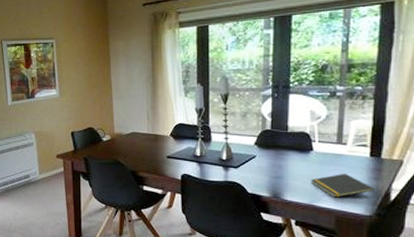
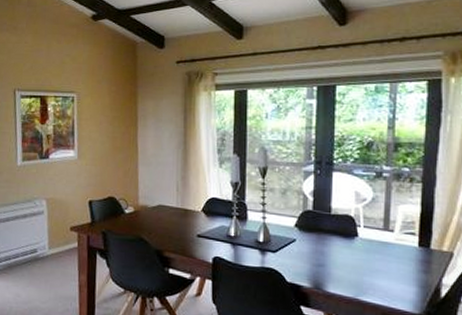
notepad: present [311,173,374,198] -> none [356,263,423,292]

